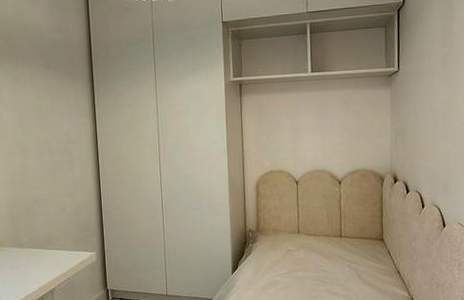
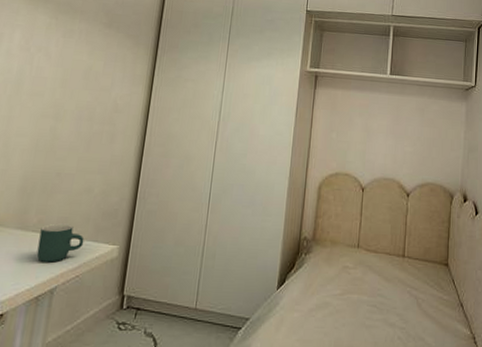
mug: none [32,239,68,270] -> present [36,223,84,263]

